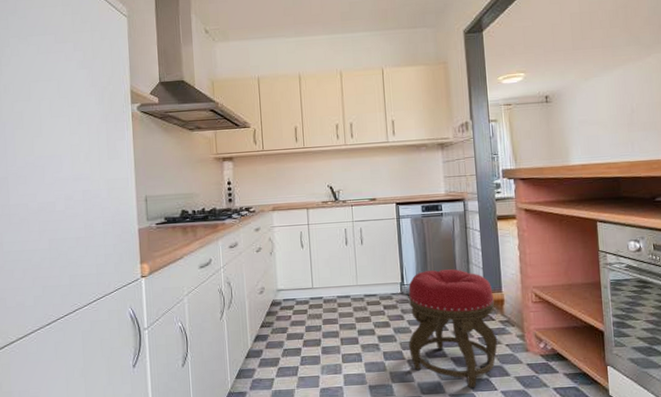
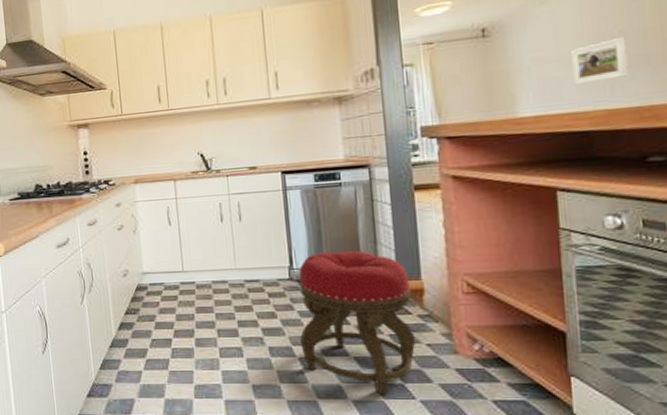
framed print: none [606,109,642,142] -> present [571,37,628,85]

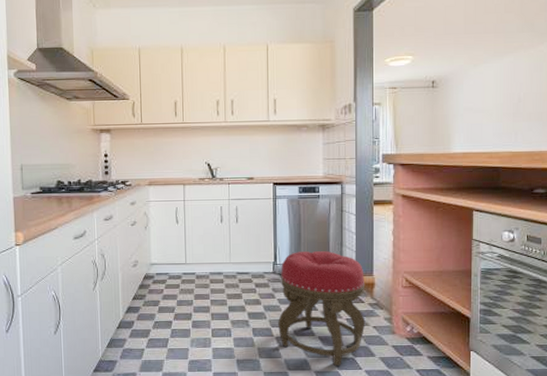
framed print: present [571,37,628,85] -> none [491,99,528,131]

